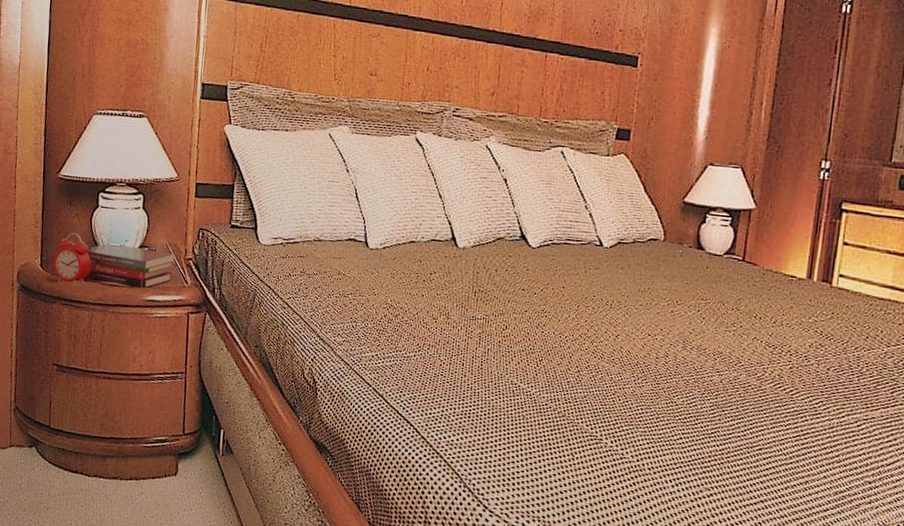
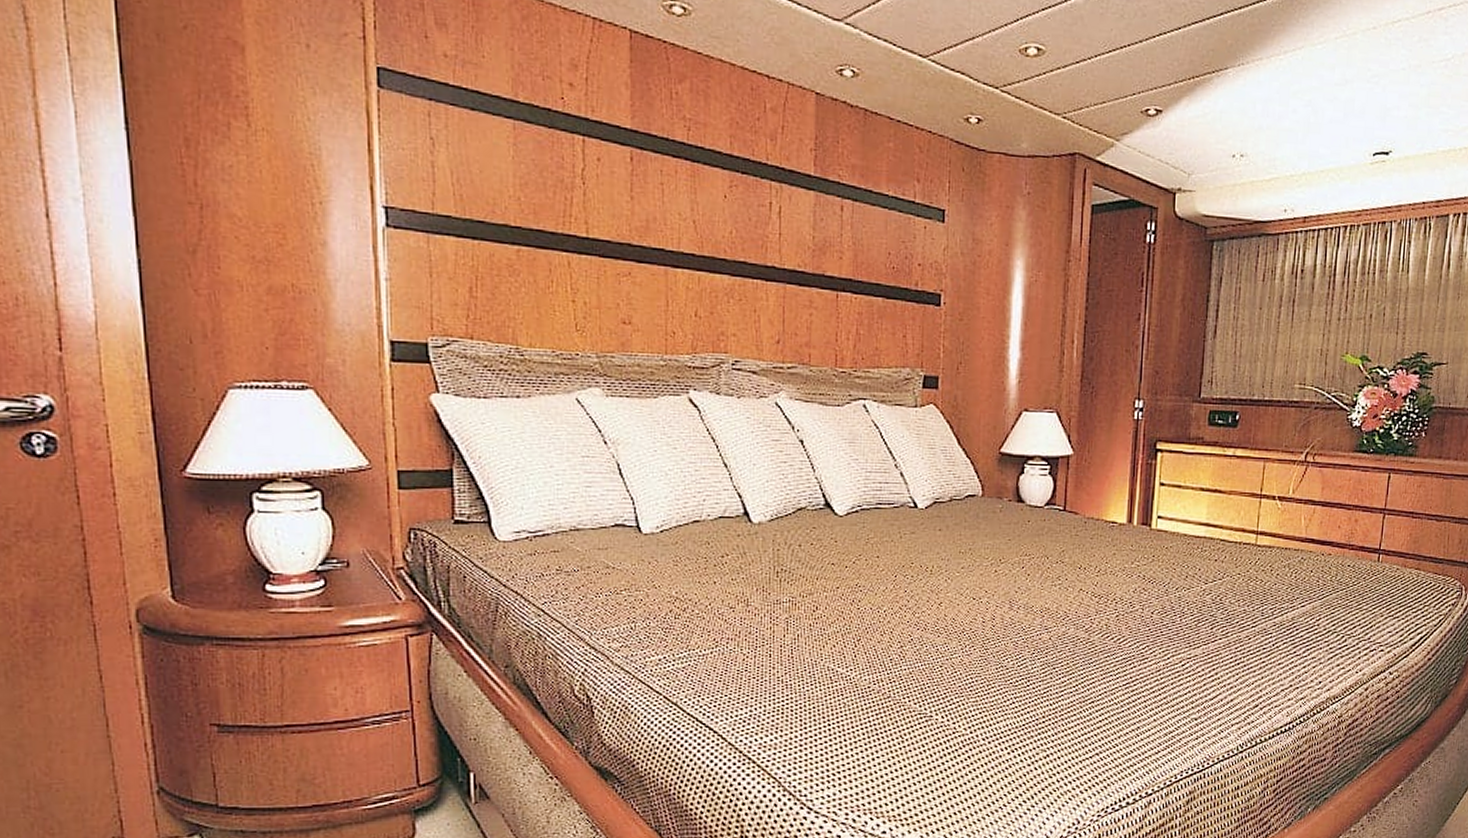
alarm clock: present [53,232,92,286] -> none [192,548,253,620]
books: present [87,243,174,289] -> none [243,559,377,612]

